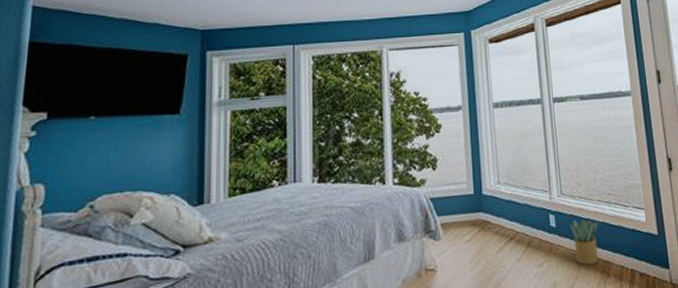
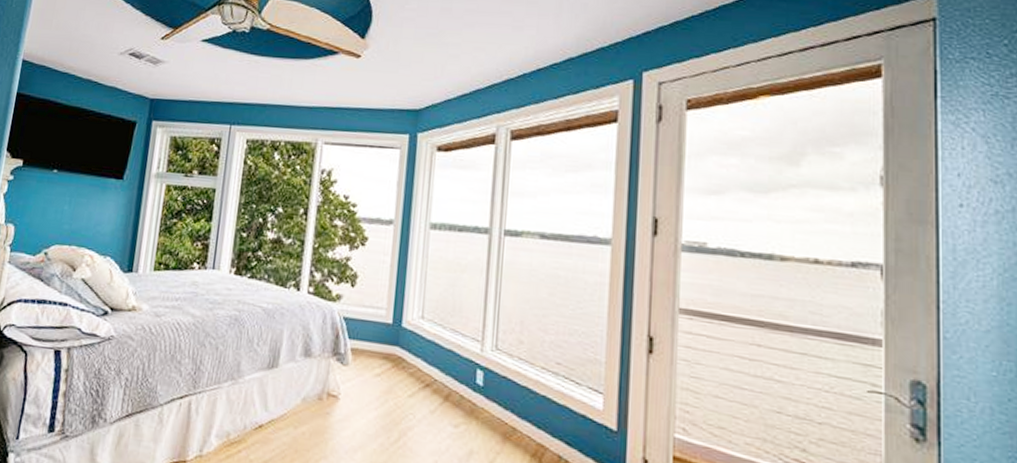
potted plant: present [569,219,598,265] -> none [500,383,537,443]

